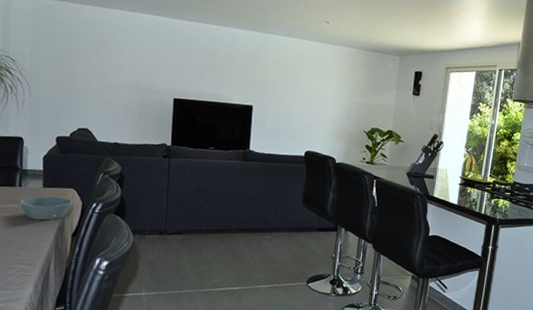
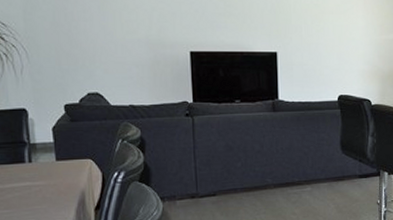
bowl: present [19,196,73,221] -> none [31,169,92,197]

